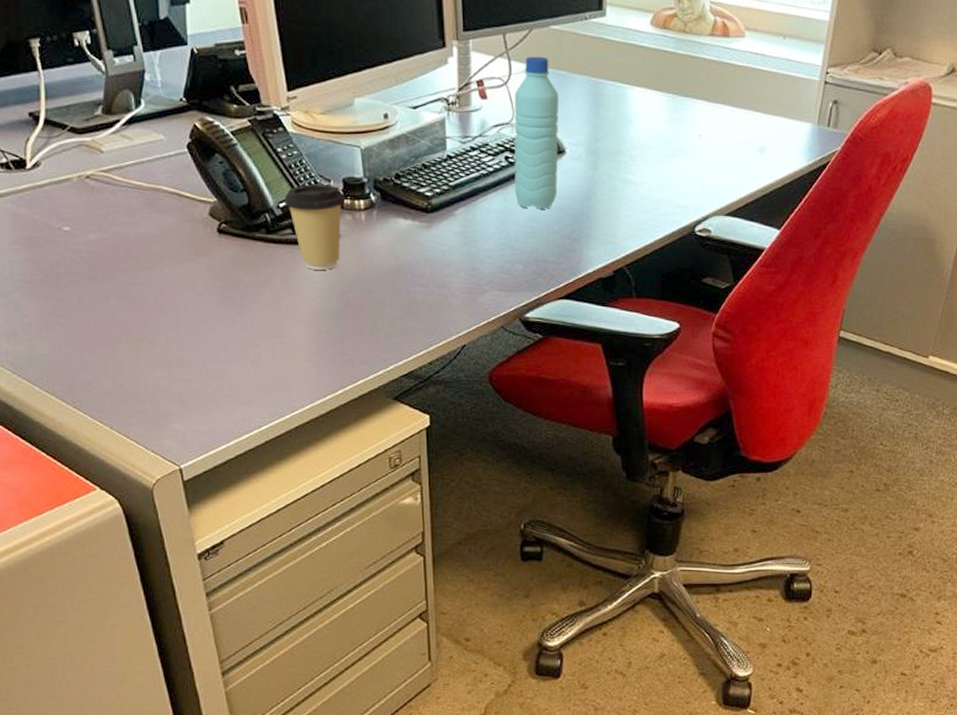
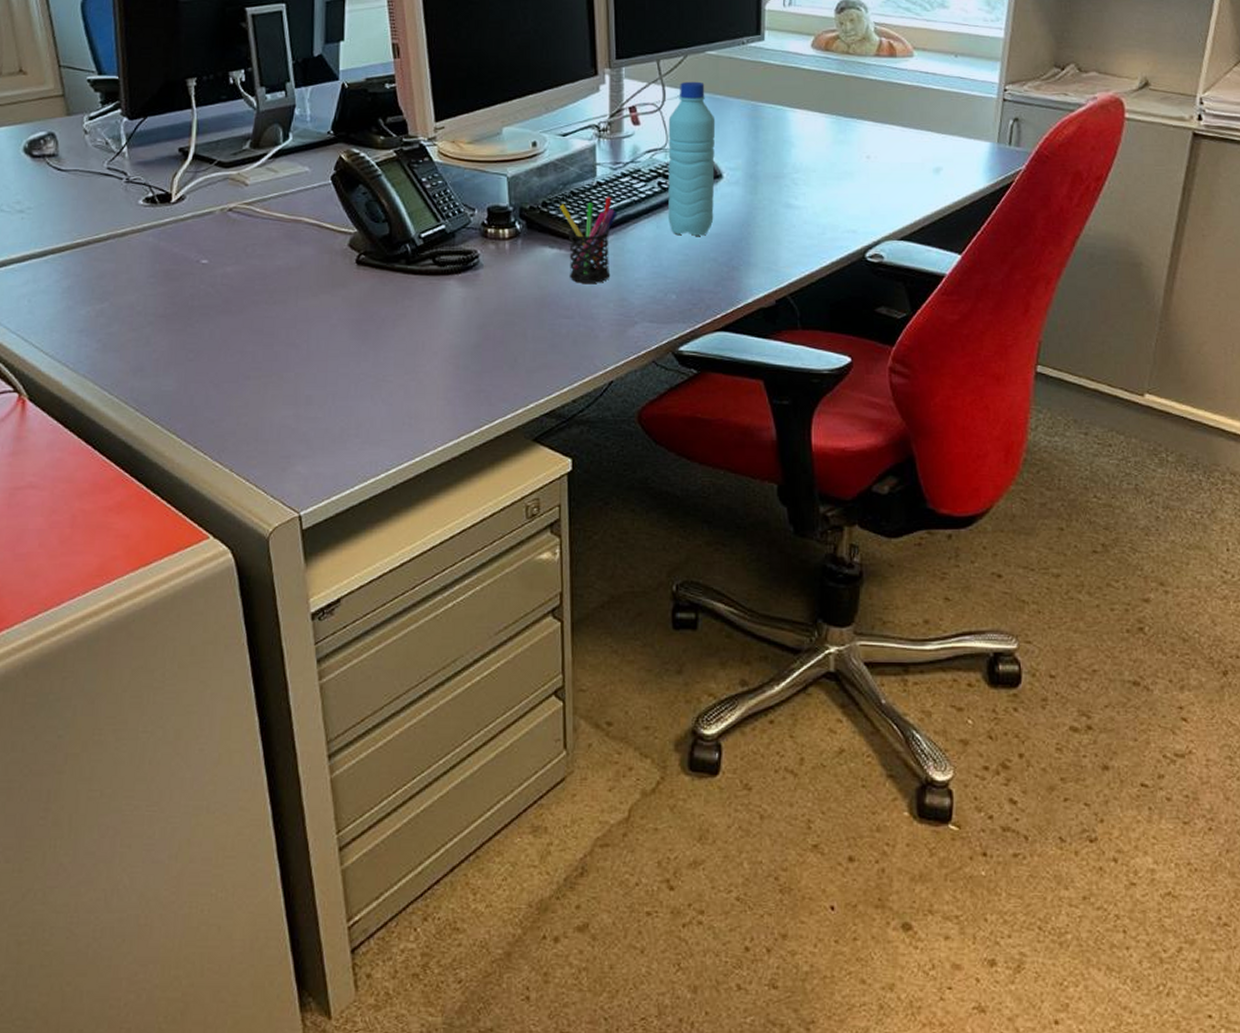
coffee cup: present [283,183,346,270] -> none [425,213,490,301]
pen holder: none [411,169,467,253] -> present [559,196,617,283]

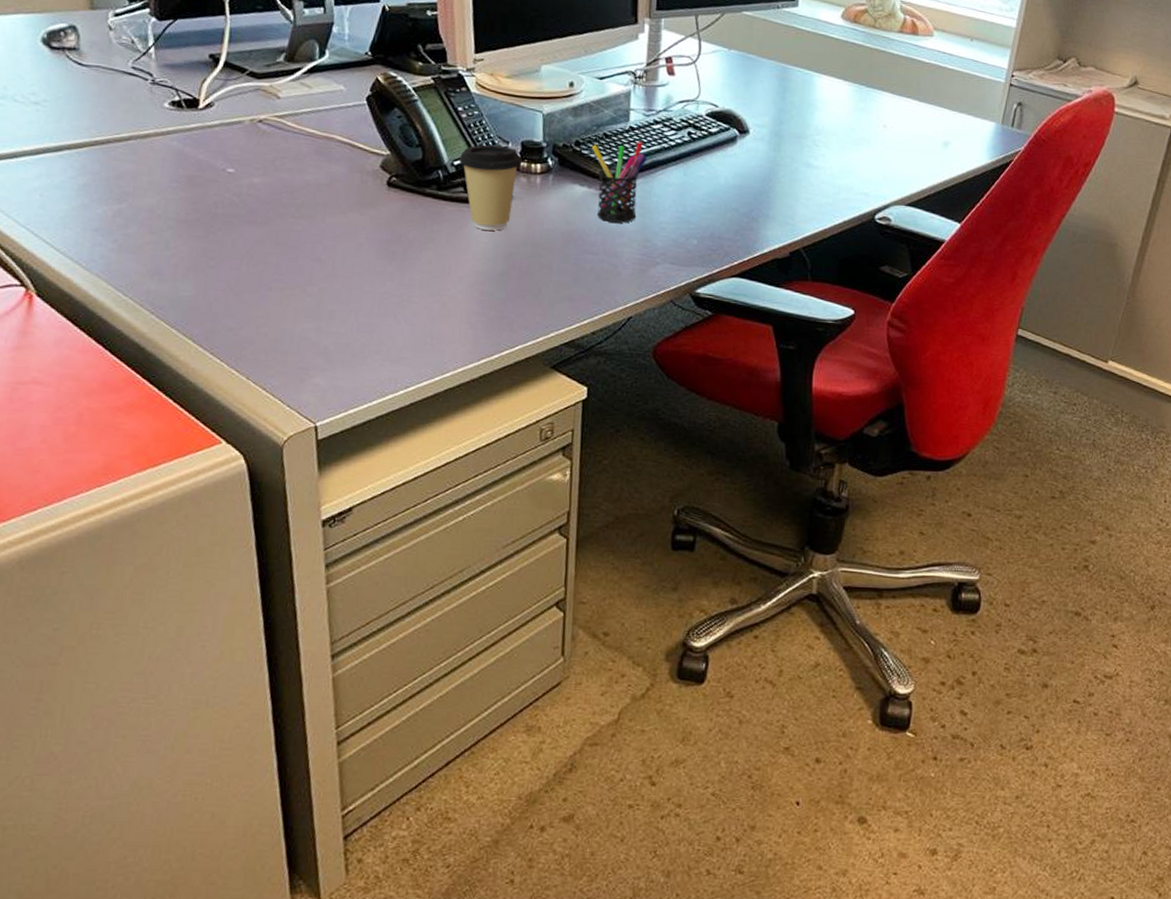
coffee cup: none [425,213,490,301] -> present [458,144,523,231]
water bottle: present [668,81,716,236] -> none [695,38,747,186]

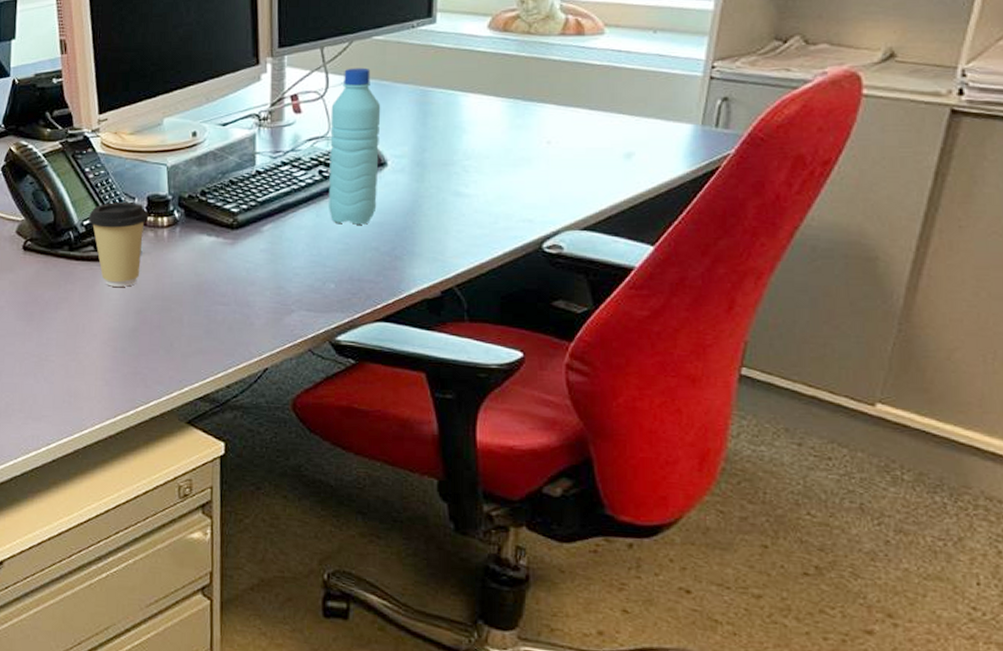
pen holder: present [591,141,647,223] -> none [217,185,276,271]
water bottle: none [695,38,747,186] -> present [329,67,381,225]

